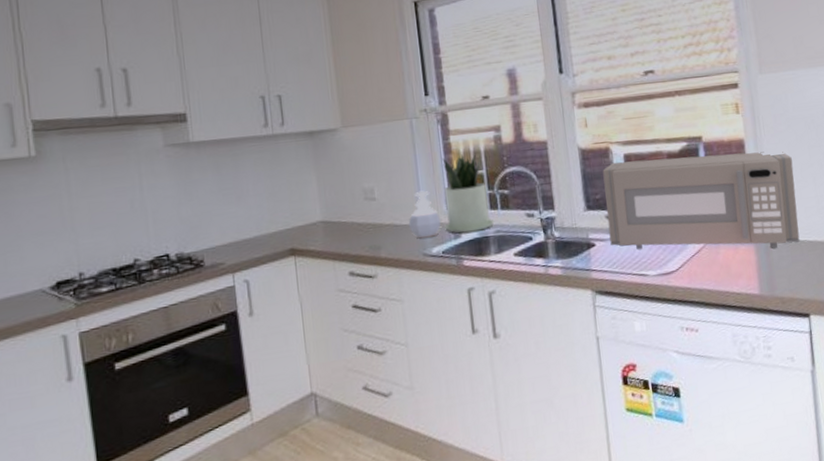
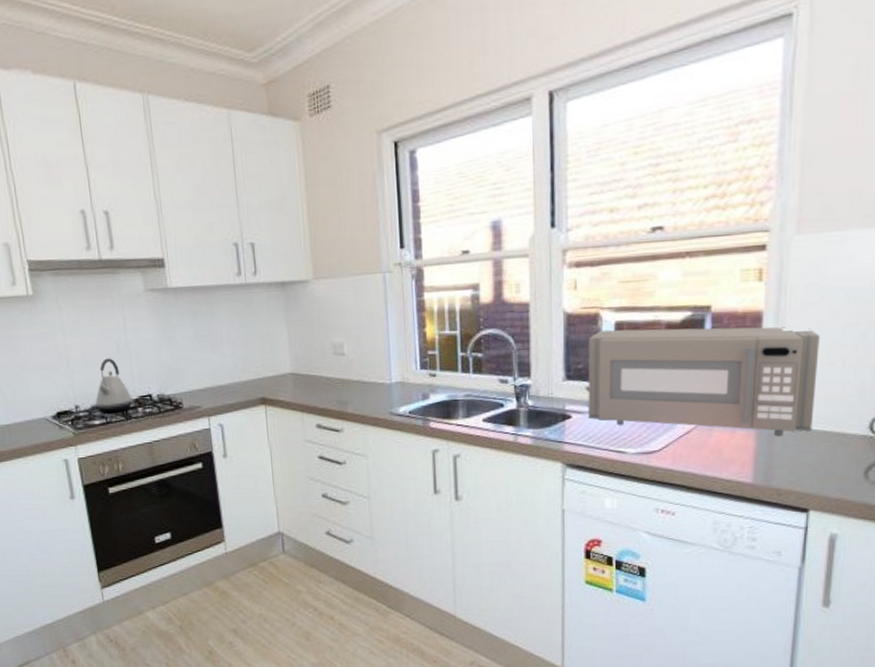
kettle: none [104,218,147,280] -> present [95,358,132,414]
soap dispenser: present [408,190,442,239] -> none [376,348,410,397]
planter: present [442,154,495,233] -> none [413,313,465,395]

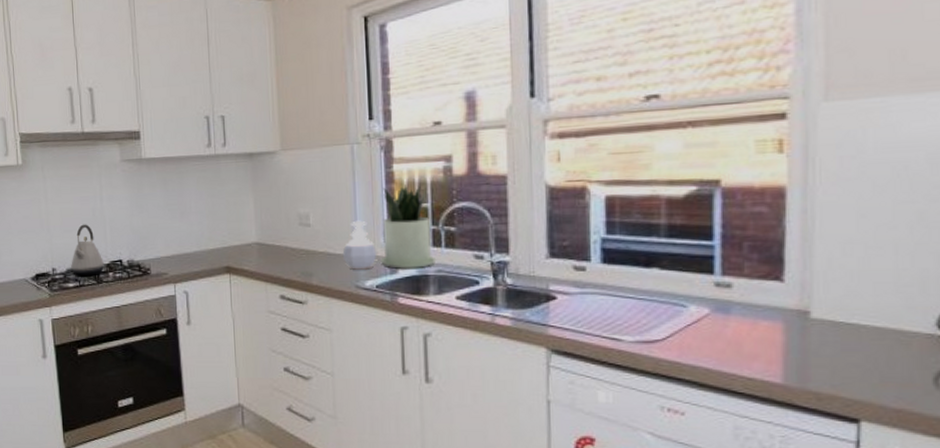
soap dispenser: none [376,348,410,397] -> present [342,220,377,270]
planter: none [413,313,465,395] -> present [380,185,437,269]
microwave: present [588,327,820,436] -> none [575,204,862,330]

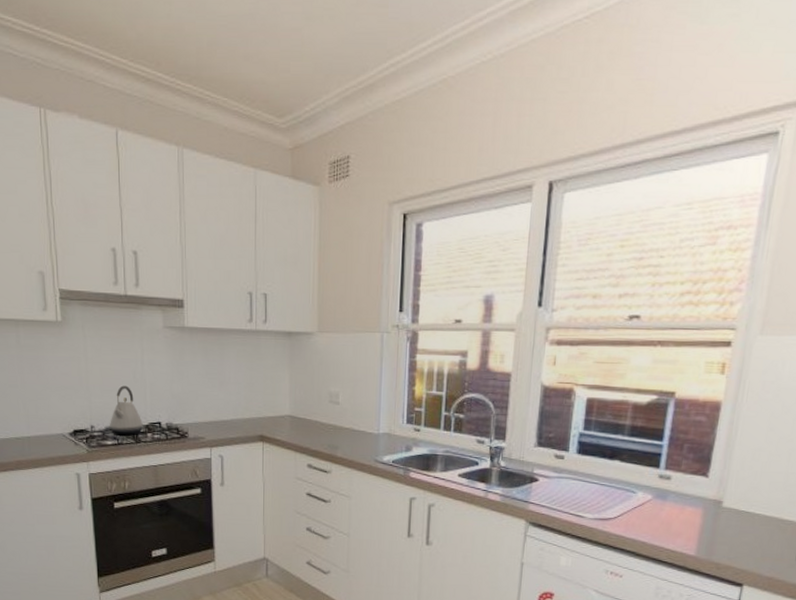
soap dispenser: present [342,220,377,270] -> none [365,402,396,446]
planter: present [380,185,437,269] -> none [398,374,446,448]

